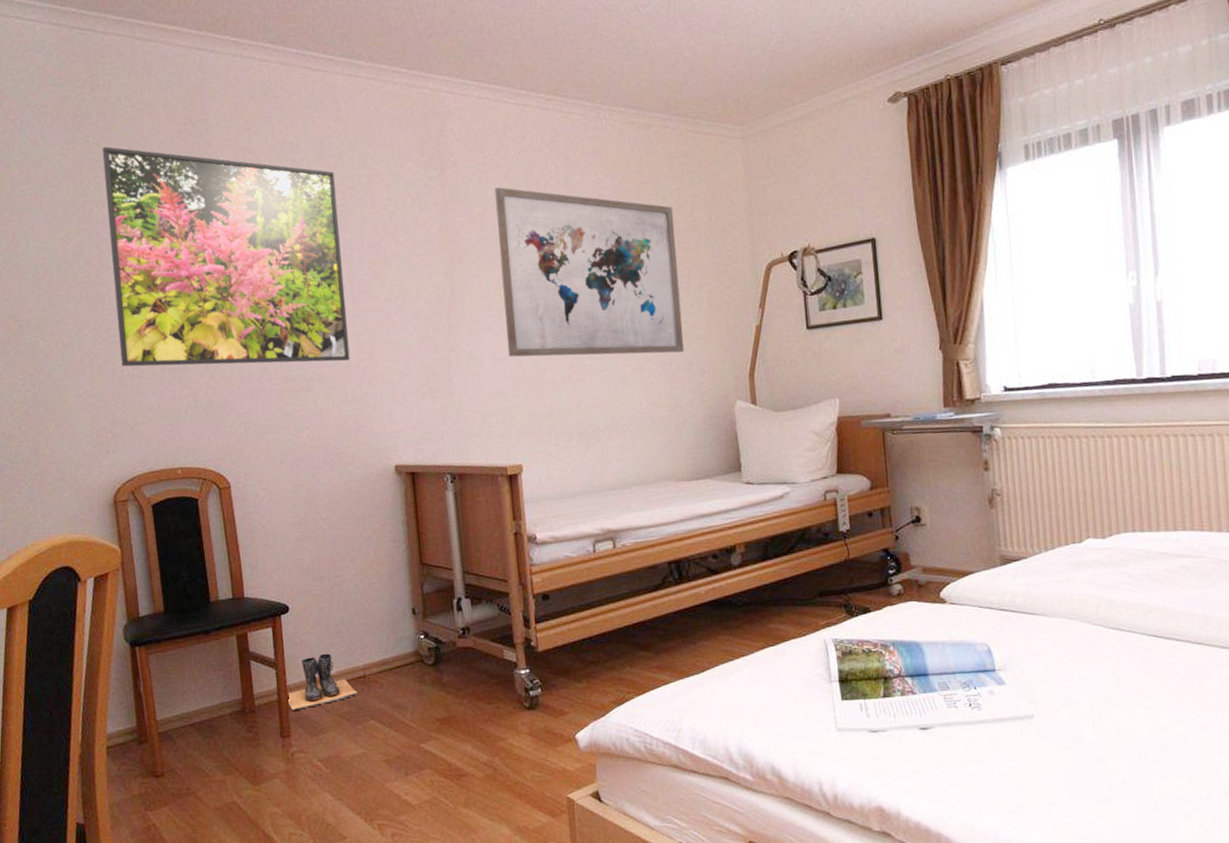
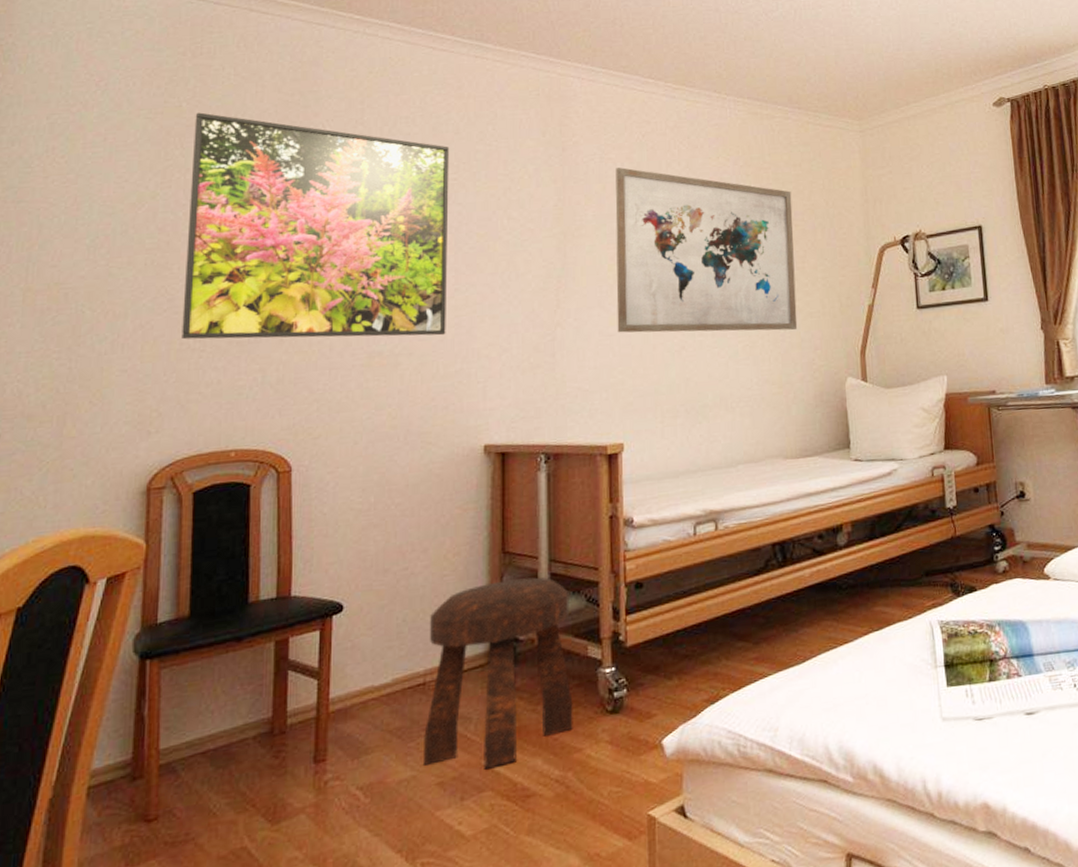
boots: present [286,653,359,710] -> none [326,658,415,729]
stool: none [363,587,496,751] -> present [424,577,573,770]

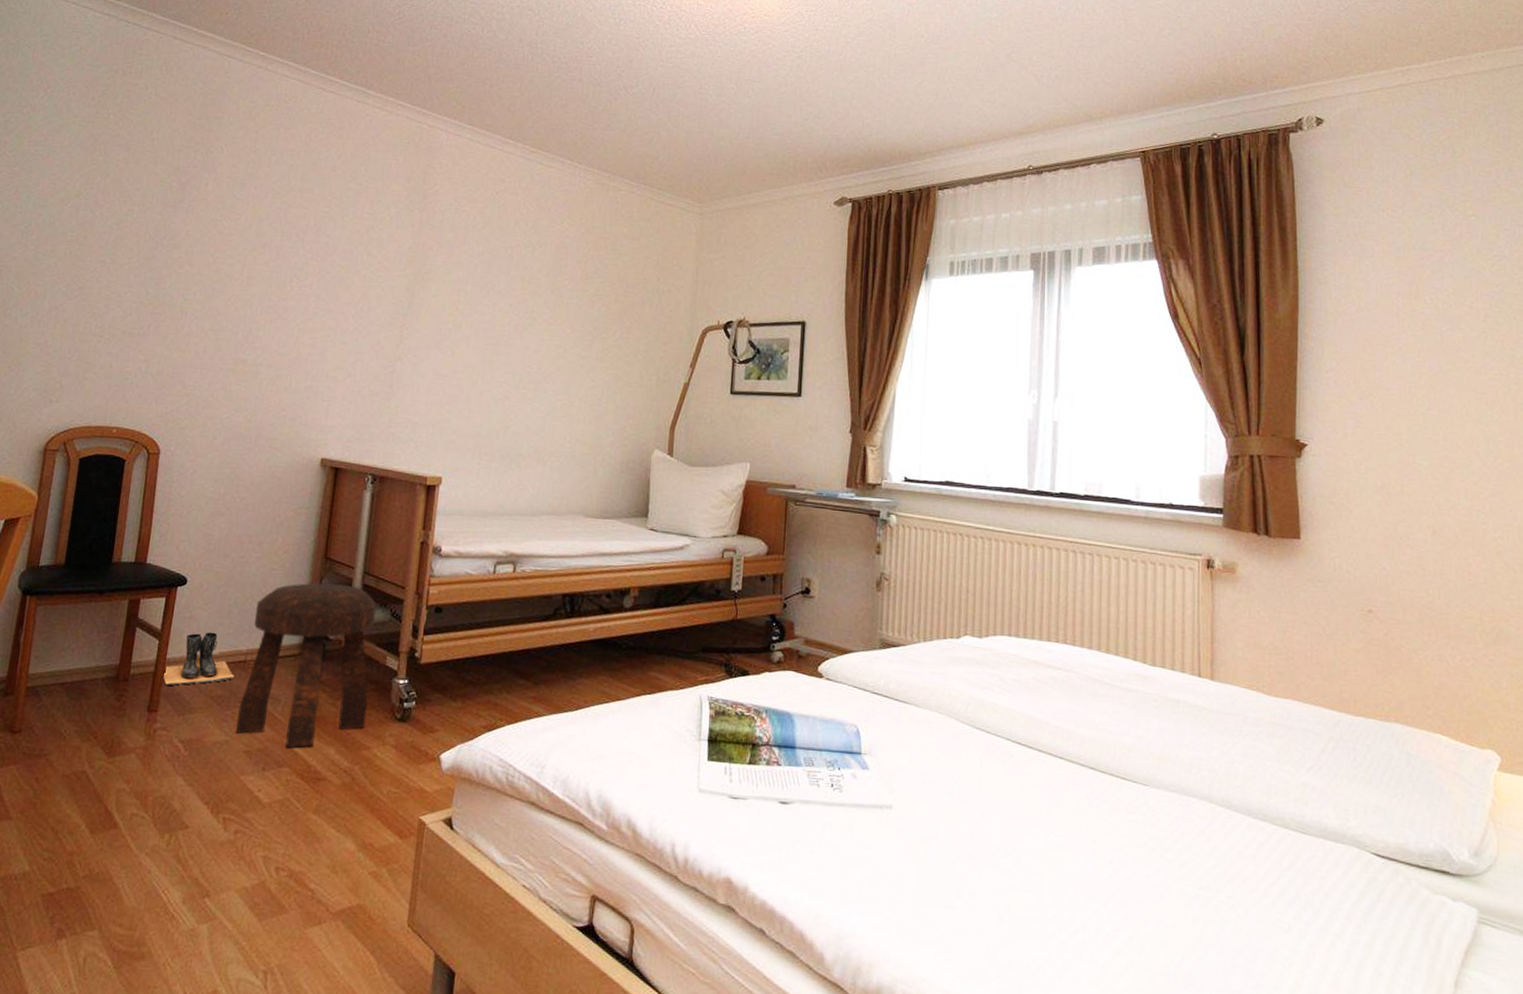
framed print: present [182,112,449,340] -> none [86,125,325,353]
boots: none [326,658,415,729] -> present [161,632,235,686]
wall art: present [615,167,798,333] -> none [450,220,626,396]

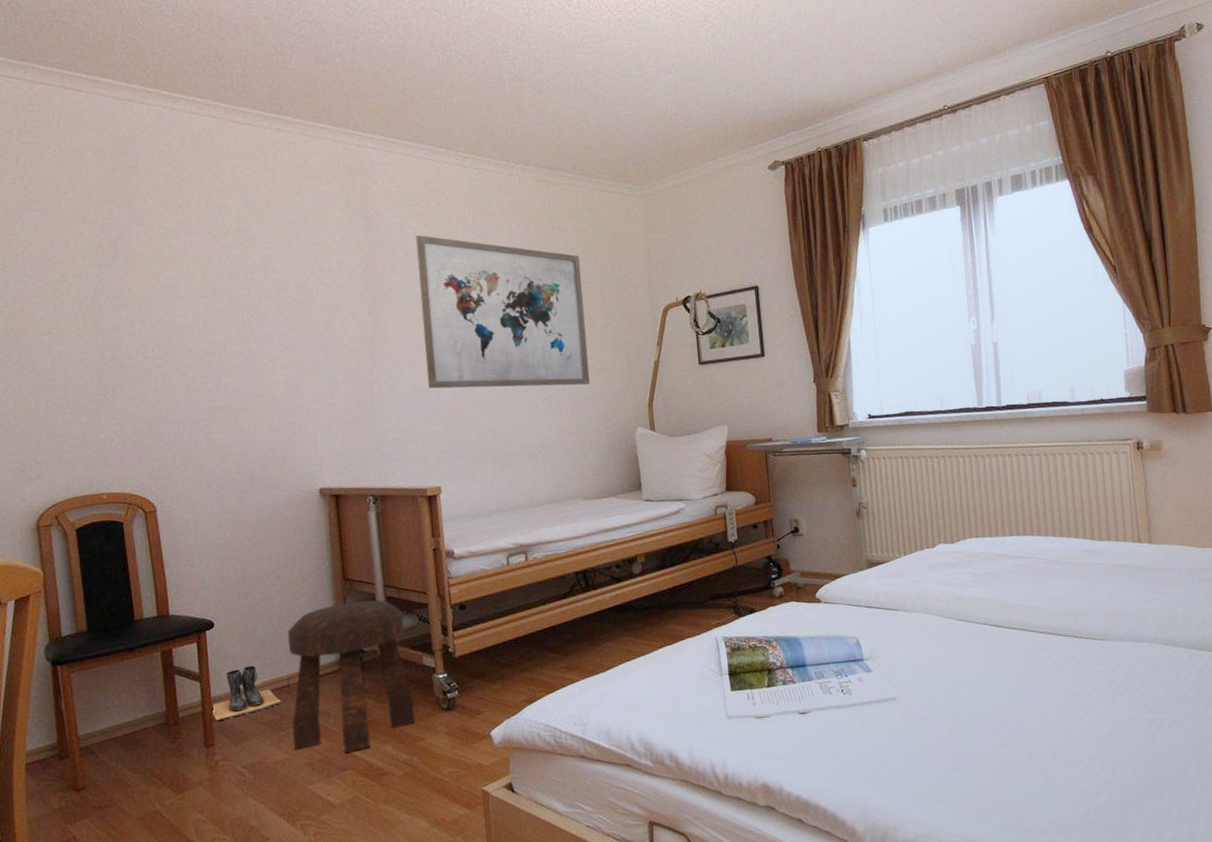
wall art: none [450,220,626,396] -> present [416,235,591,389]

